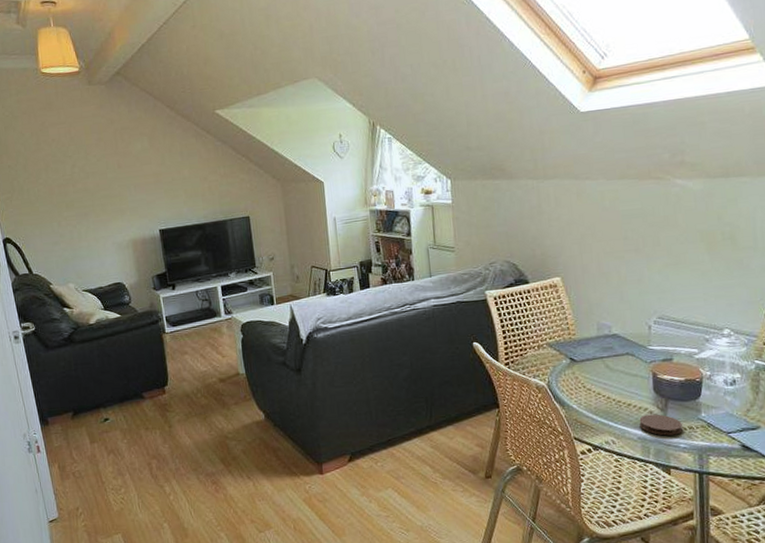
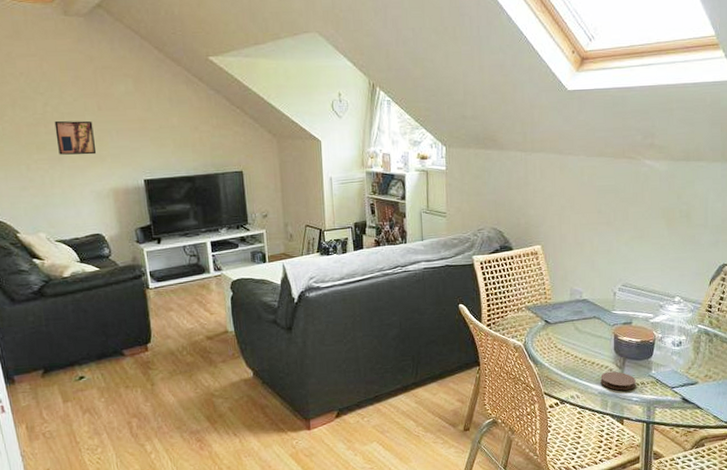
wall art: none [81,178,117,211] -> present [54,120,97,155]

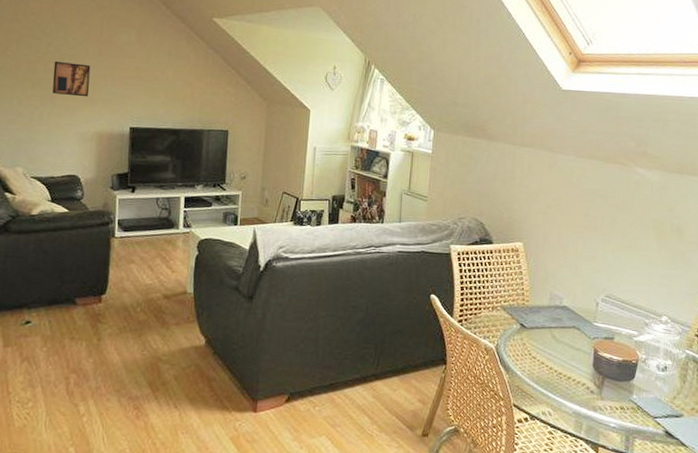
coaster: present [600,371,636,391] -> none [576,390,615,414]

